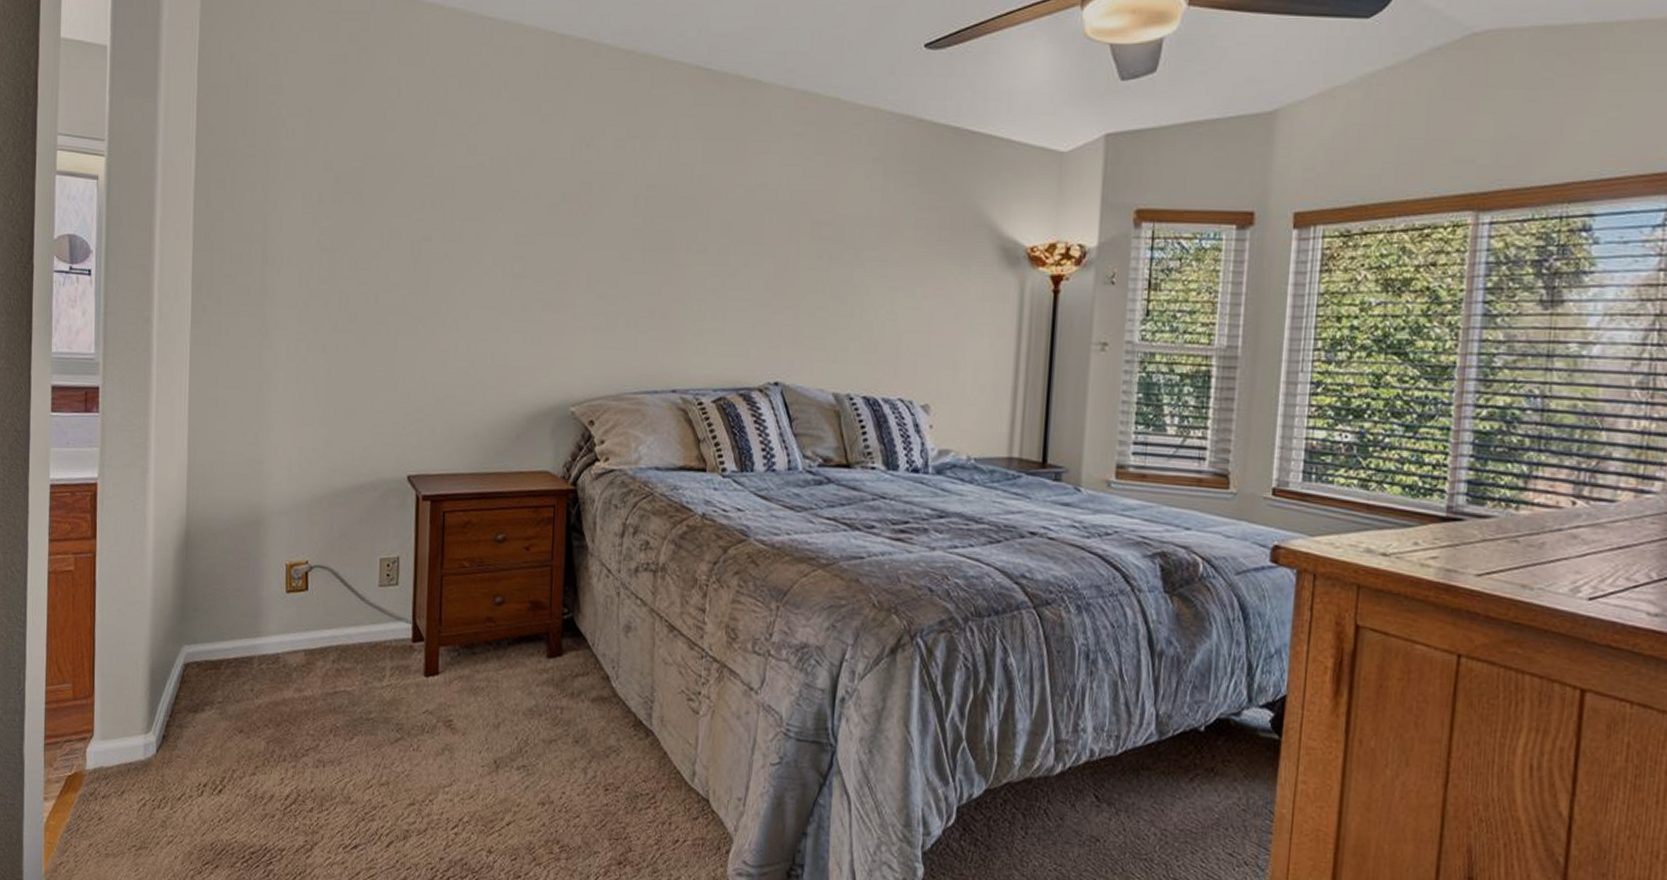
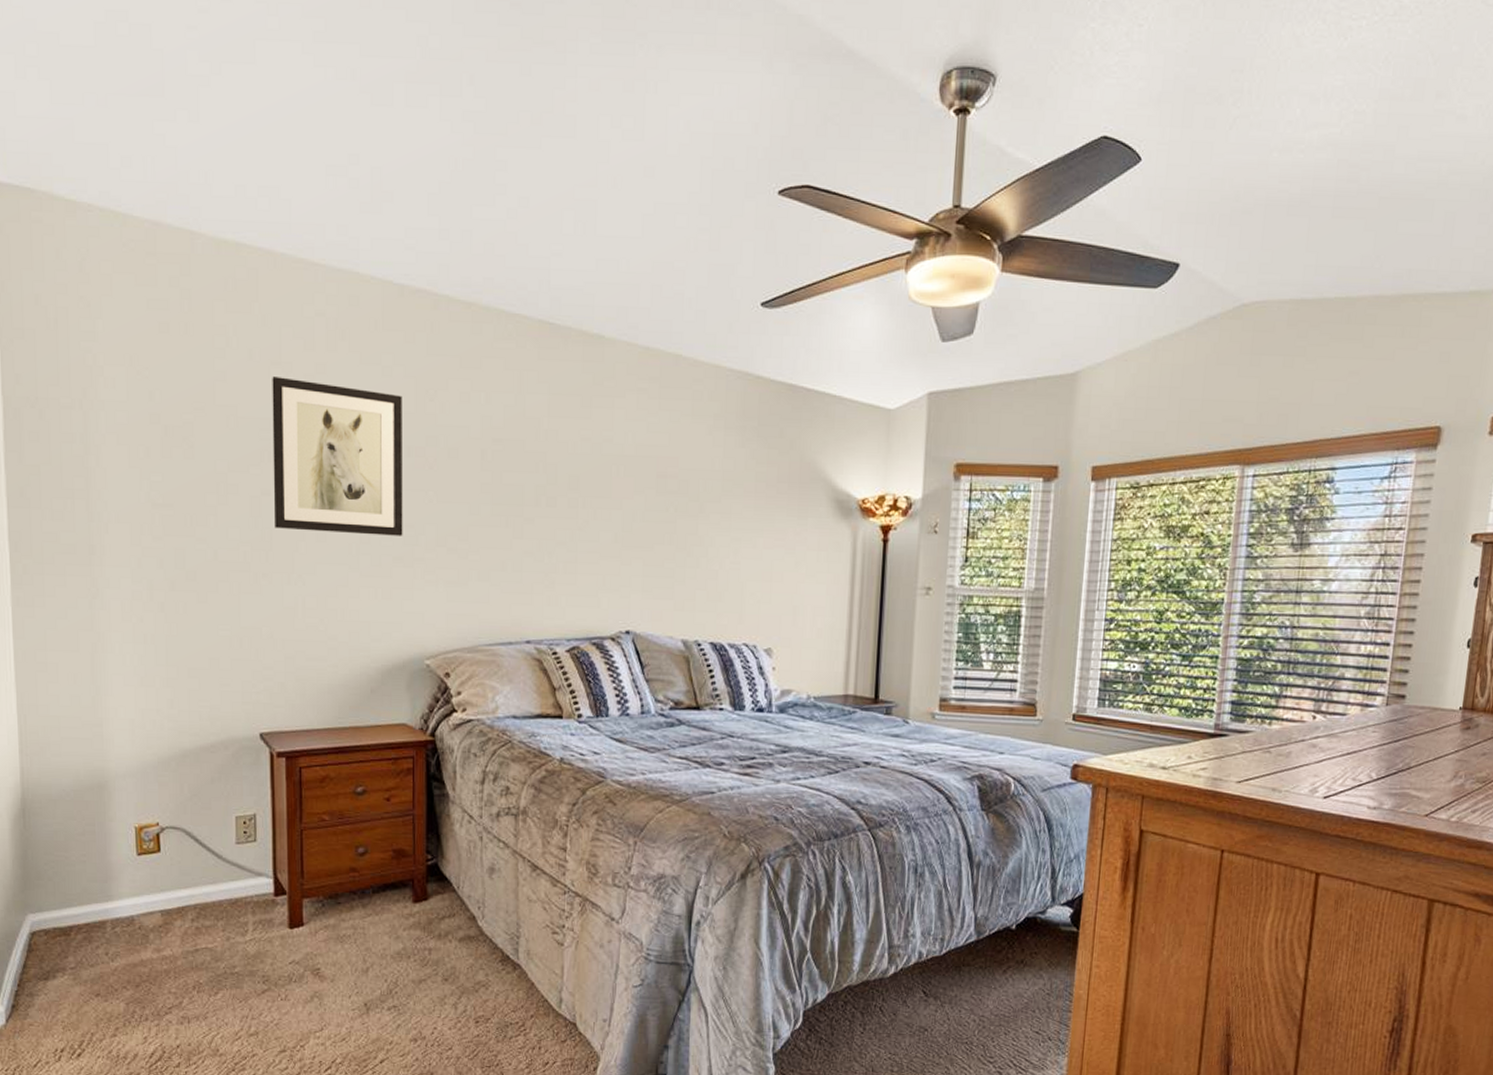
wall art: none [432,124,560,282] -> present [272,375,403,536]

